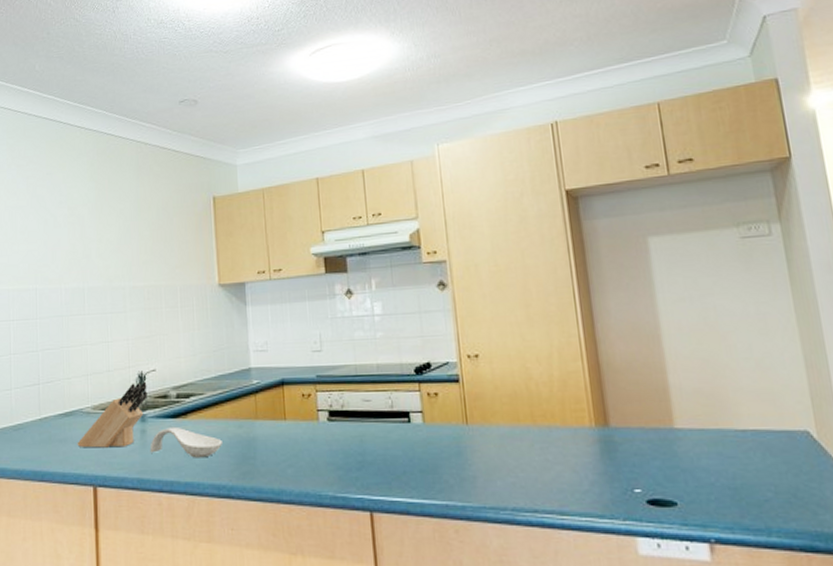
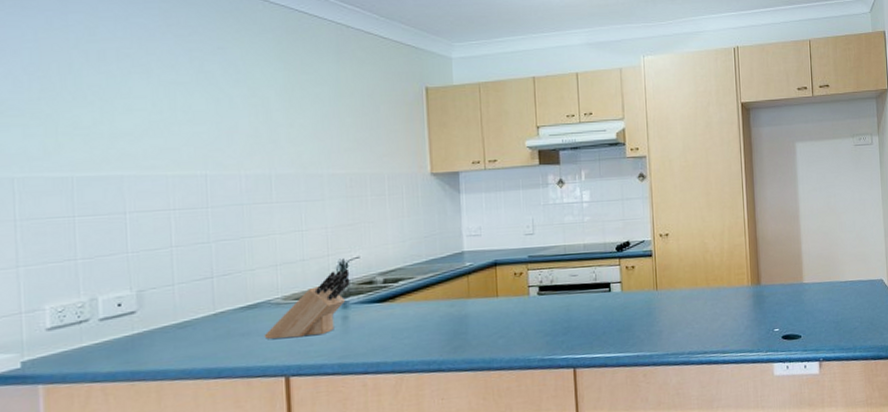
spoon rest: present [149,426,222,458] -> none [352,310,433,339]

